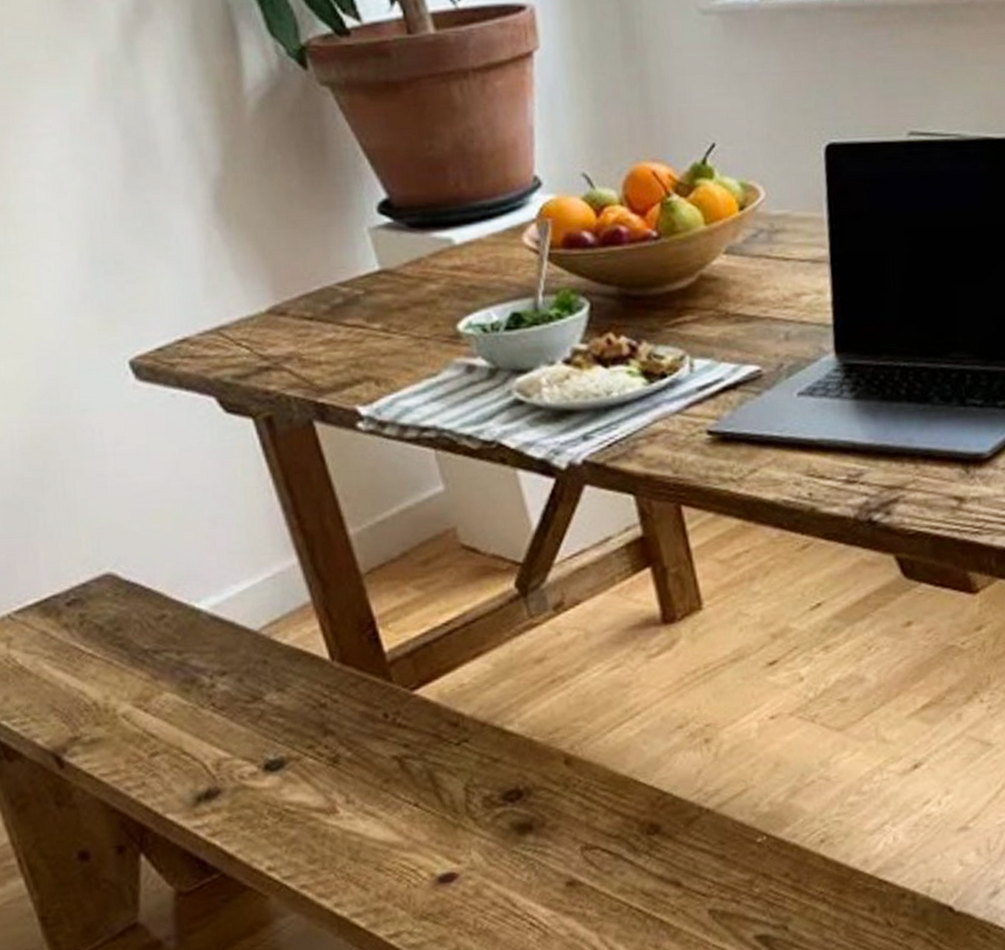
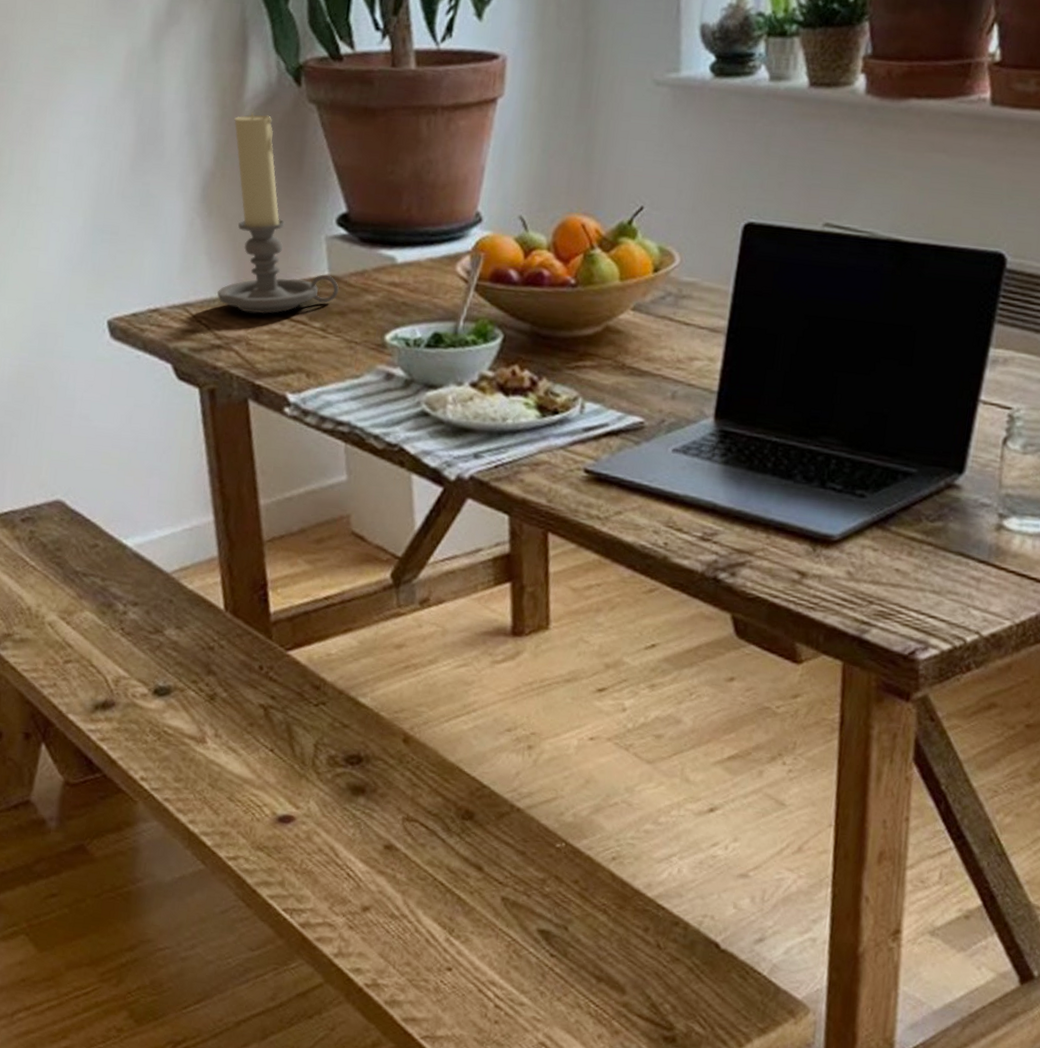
candle holder: none [237,105,396,326] -> present [217,112,340,314]

